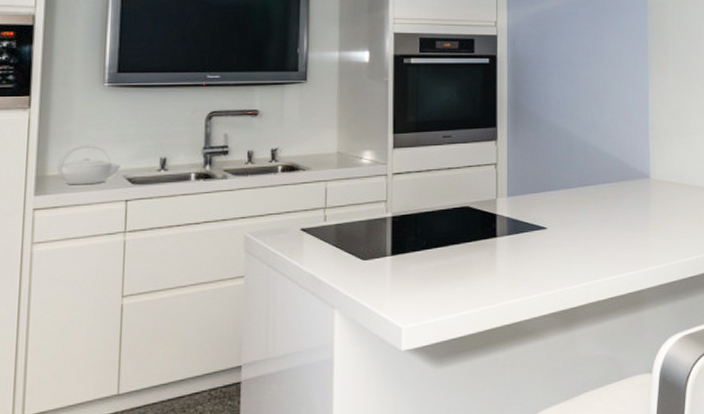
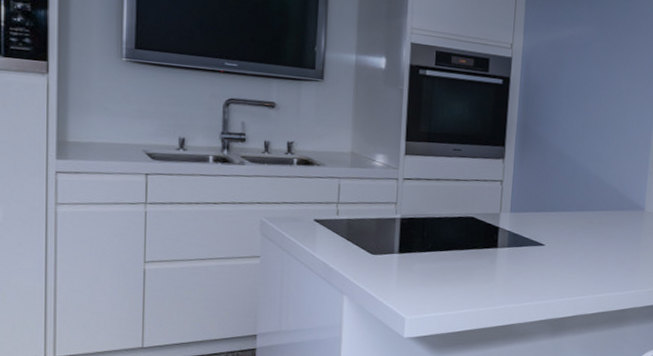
teapot: present [56,144,120,185] -> none [77,115,140,155]

